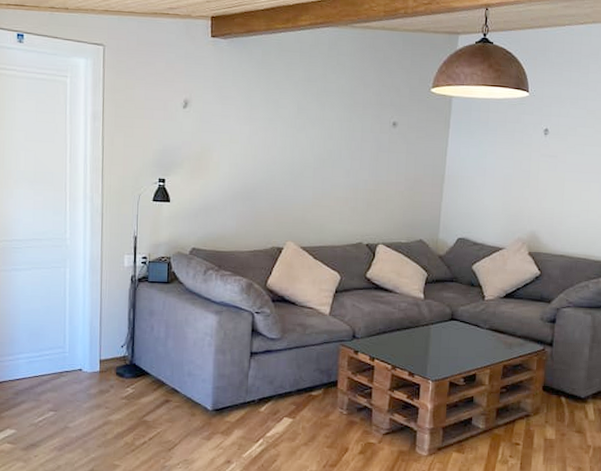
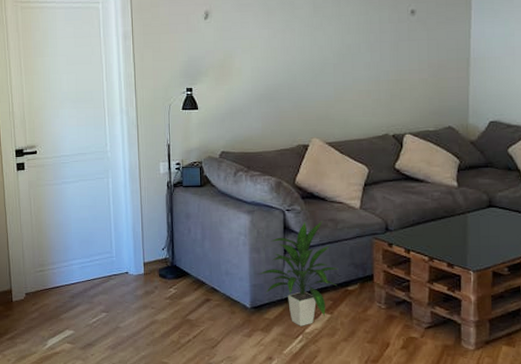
indoor plant: none [222,325,304,430] -> present [258,221,339,326]

